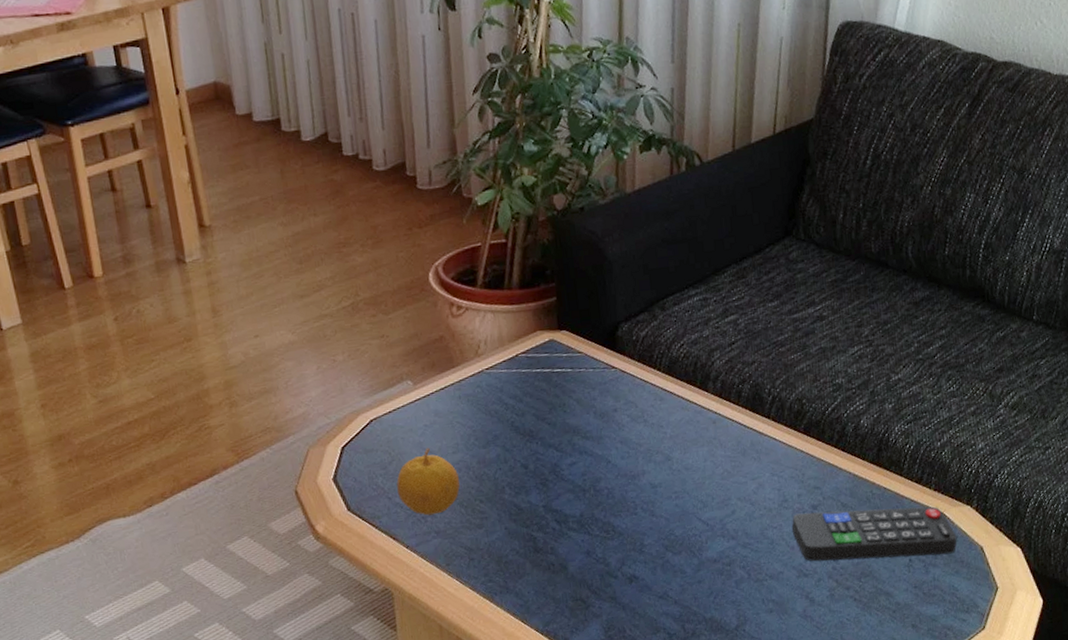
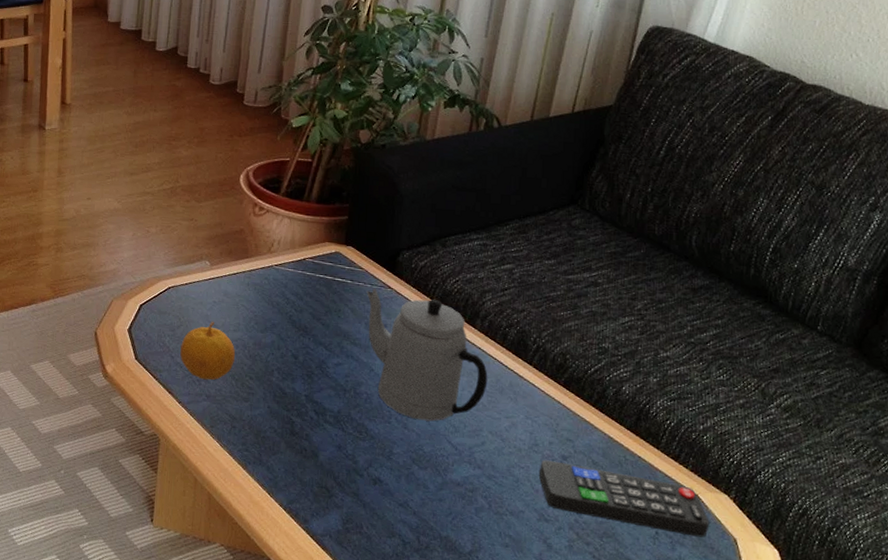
teapot: none [589,369,729,504] -> present [366,288,488,422]

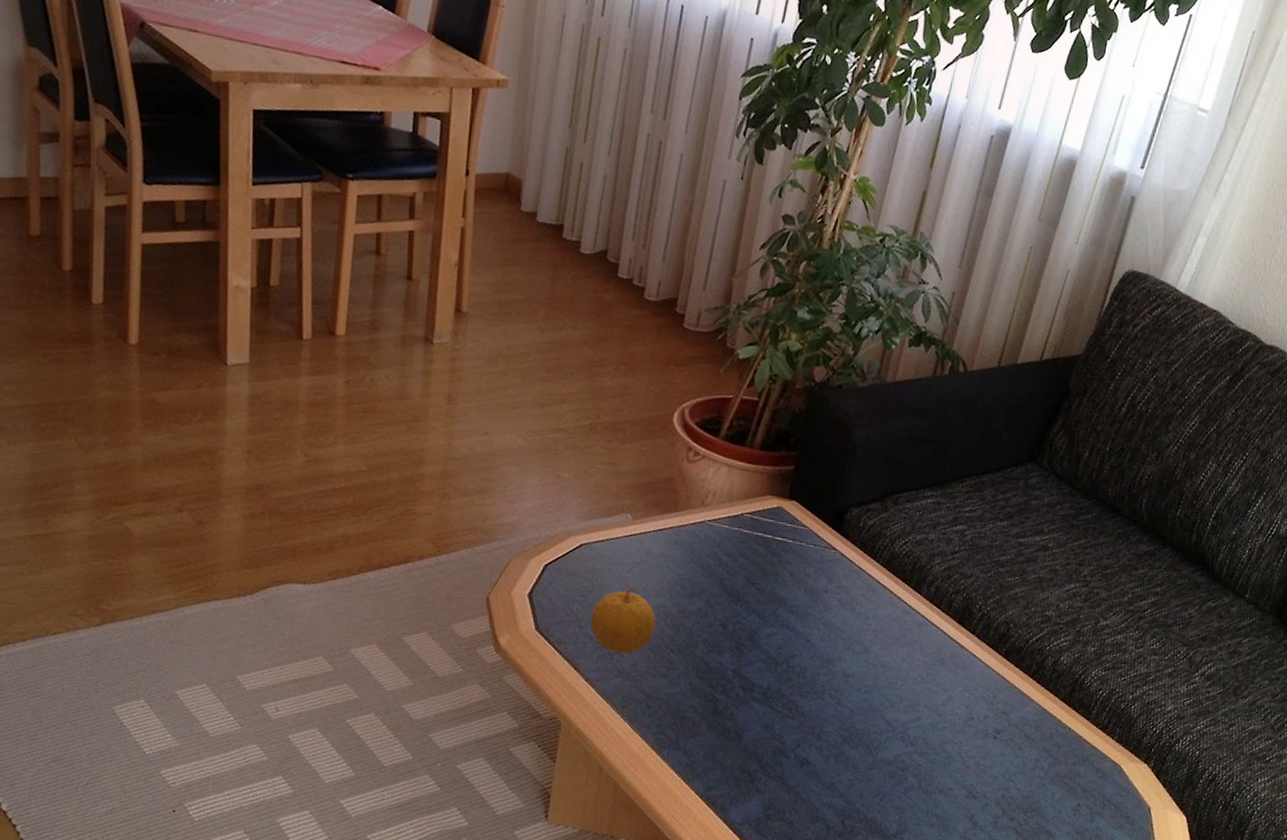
teapot: present [366,288,488,422] -> none [807,549,930,696]
remote control: present [538,460,710,538] -> none [971,734,1128,807]

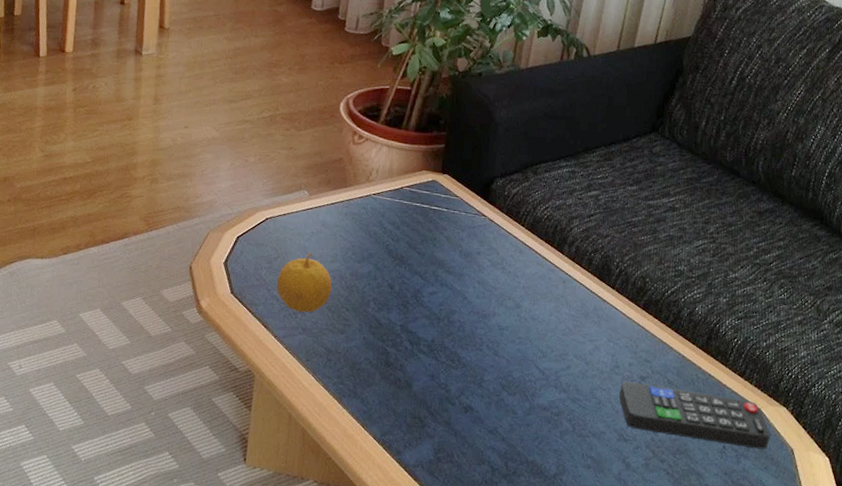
remote control: none [971,734,1128,807] -> present [619,381,770,449]

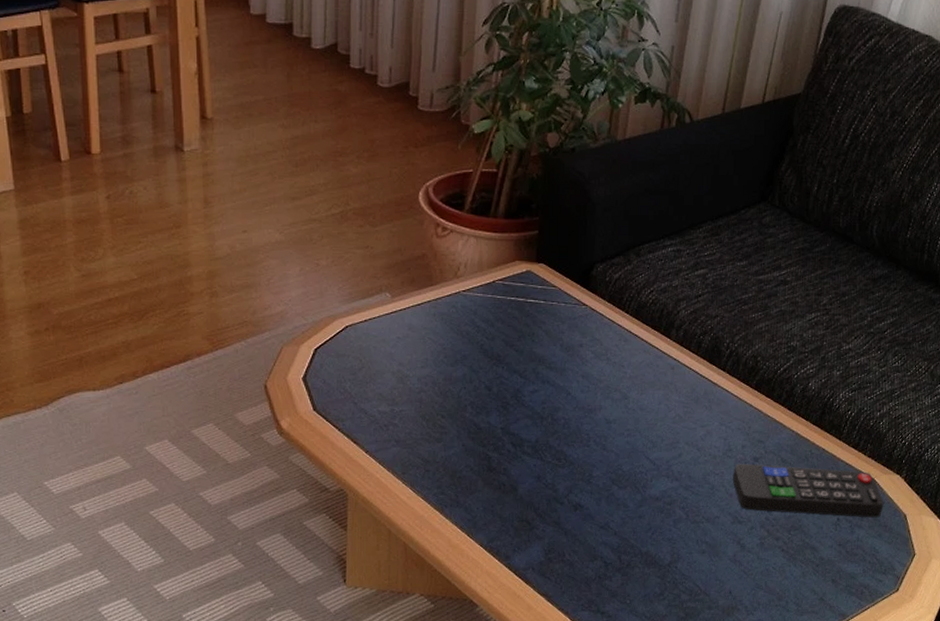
fruit: present [277,252,332,313] -> none [364,359,424,424]

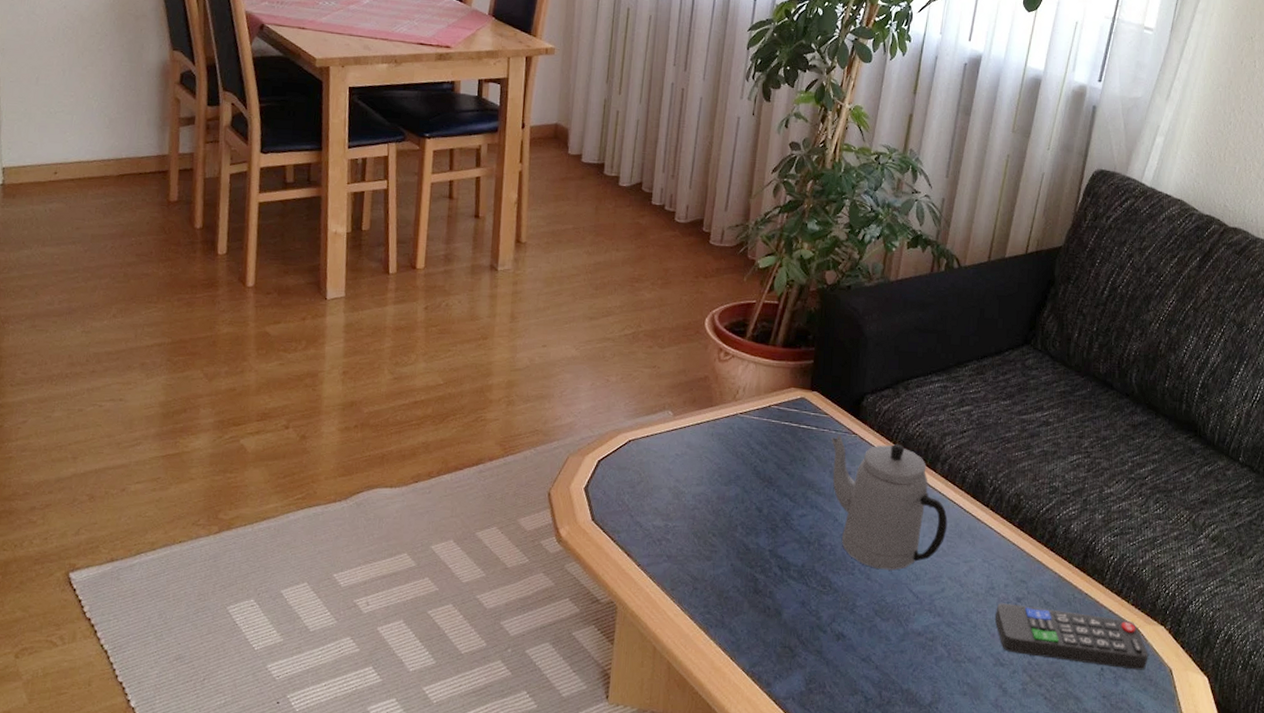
teapot: none [560,306,684,440] -> present [831,434,948,571]

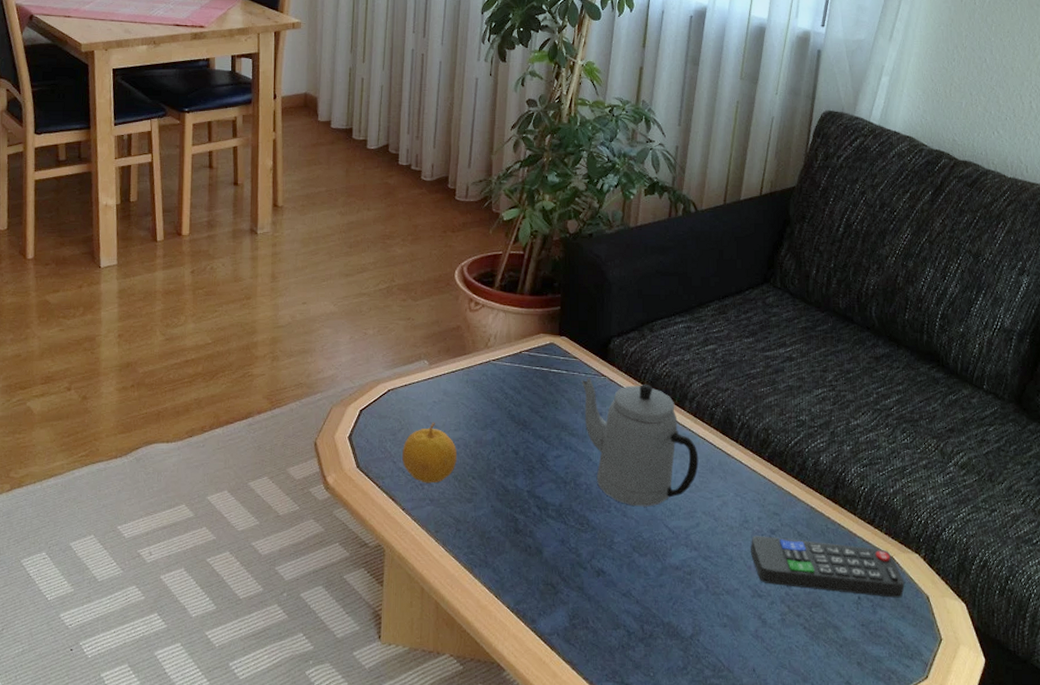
fruit: none [640,475,698,540] -> present [402,422,457,484]

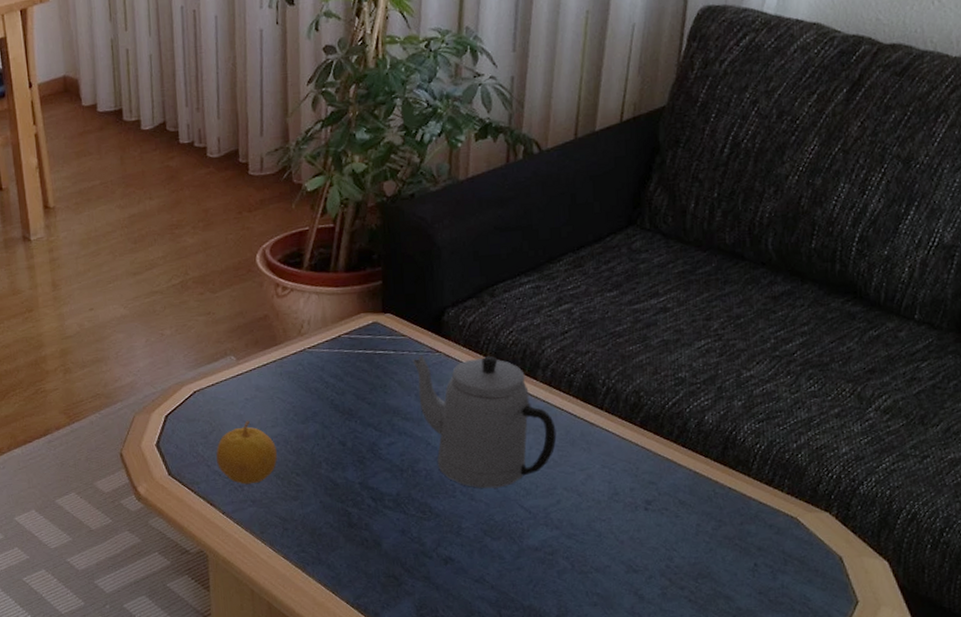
remote control: present [750,536,905,598] -> none [622,507,812,562]

